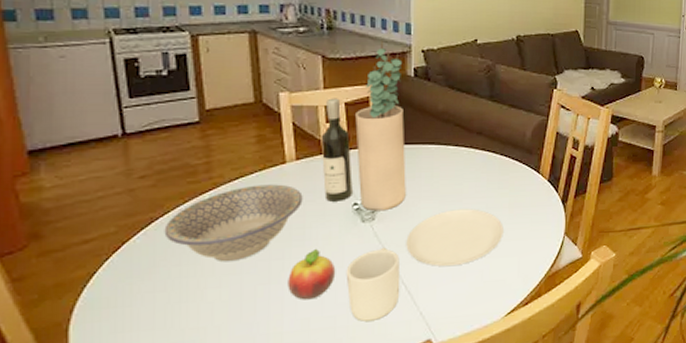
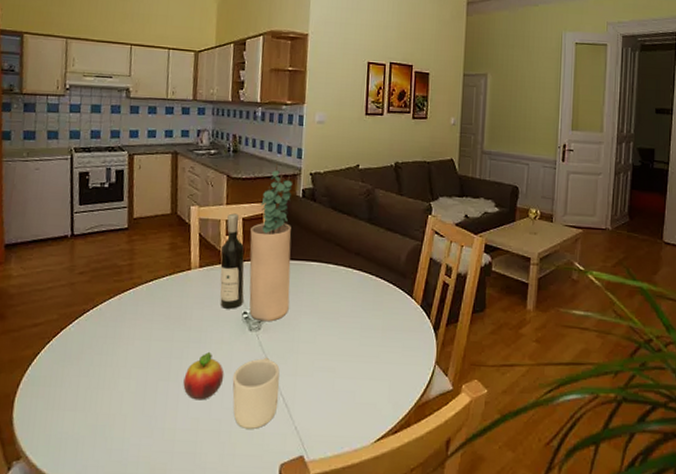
bowl: present [164,184,303,262] -> none [92,287,202,356]
plate: present [406,209,504,267] -> none [286,327,376,384]

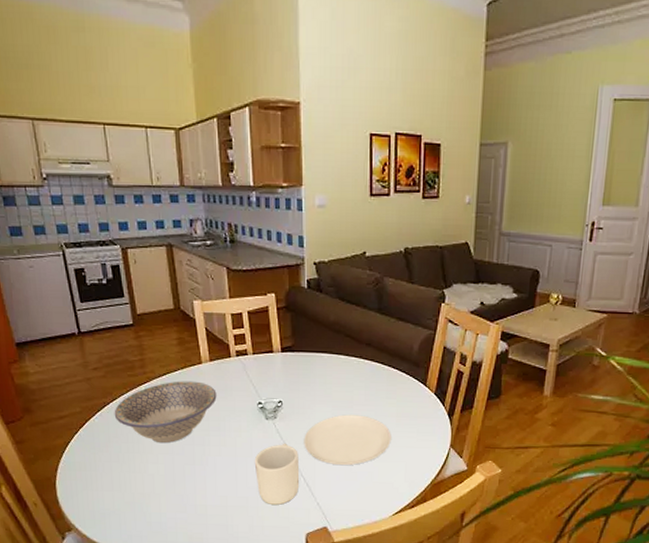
bowl: none [92,287,202,356] -> present [114,381,217,444]
fruit: present [183,351,224,401] -> none [208,438,246,481]
bottle: present [220,213,245,309] -> none [229,307,257,400]
vase: present [249,162,293,322] -> none [257,252,302,411]
plate: none [286,327,376,384] -> present [304,414,391,466]

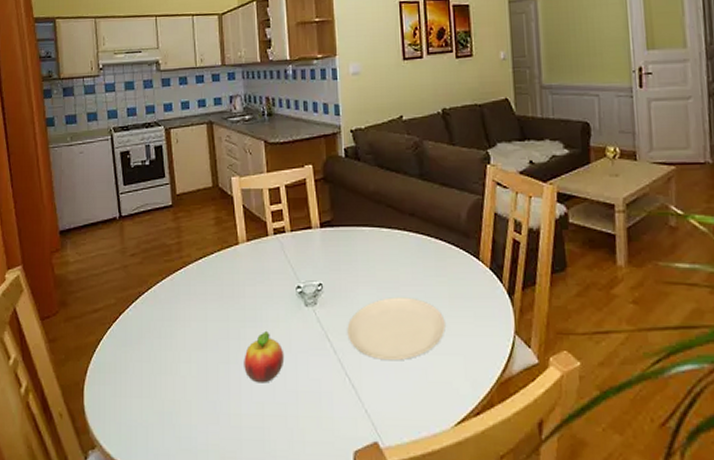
bowl: present [114,381,217,444] -> none [148,264,254,338]
fruit: none [208,438,246,481] -> present [244,330,285,383]
mug: present [254,443,300,505] -> none [293,334,345,413]

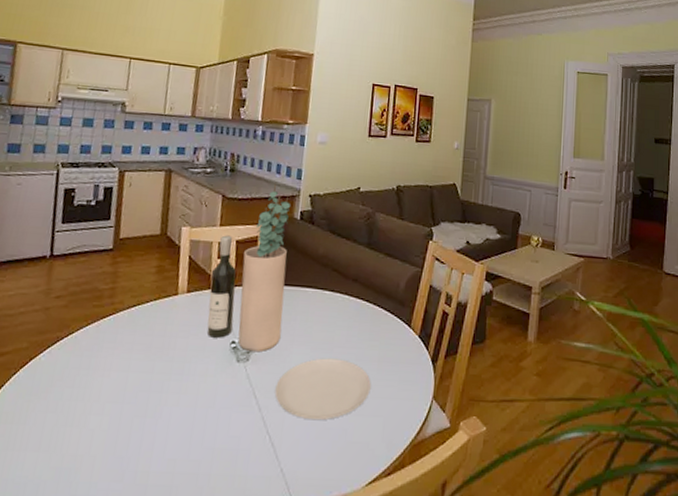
fruit: present [244,330,285,383] -> none [161,384,207,439]
bottle: none [266,181,295,284] -> present [206,235,237,338]
vase: none [295,122,344,296] -> present [237,183,291,353]

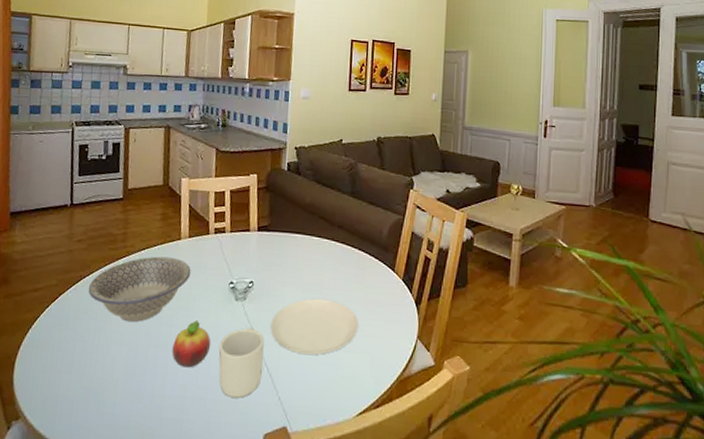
bowl: none [65,313,188,389] -> present [88,256,191,322]
fruit: none [161,384,207,439] -> present [172,319,211,368]
bottle: present [206,235,237,338] -> none [208,185,232,279]
mug: none [214,391,268,471] -> present [218,327,264,398]
vase: present [237,183,291,353] -> none [235,137,278,292]

